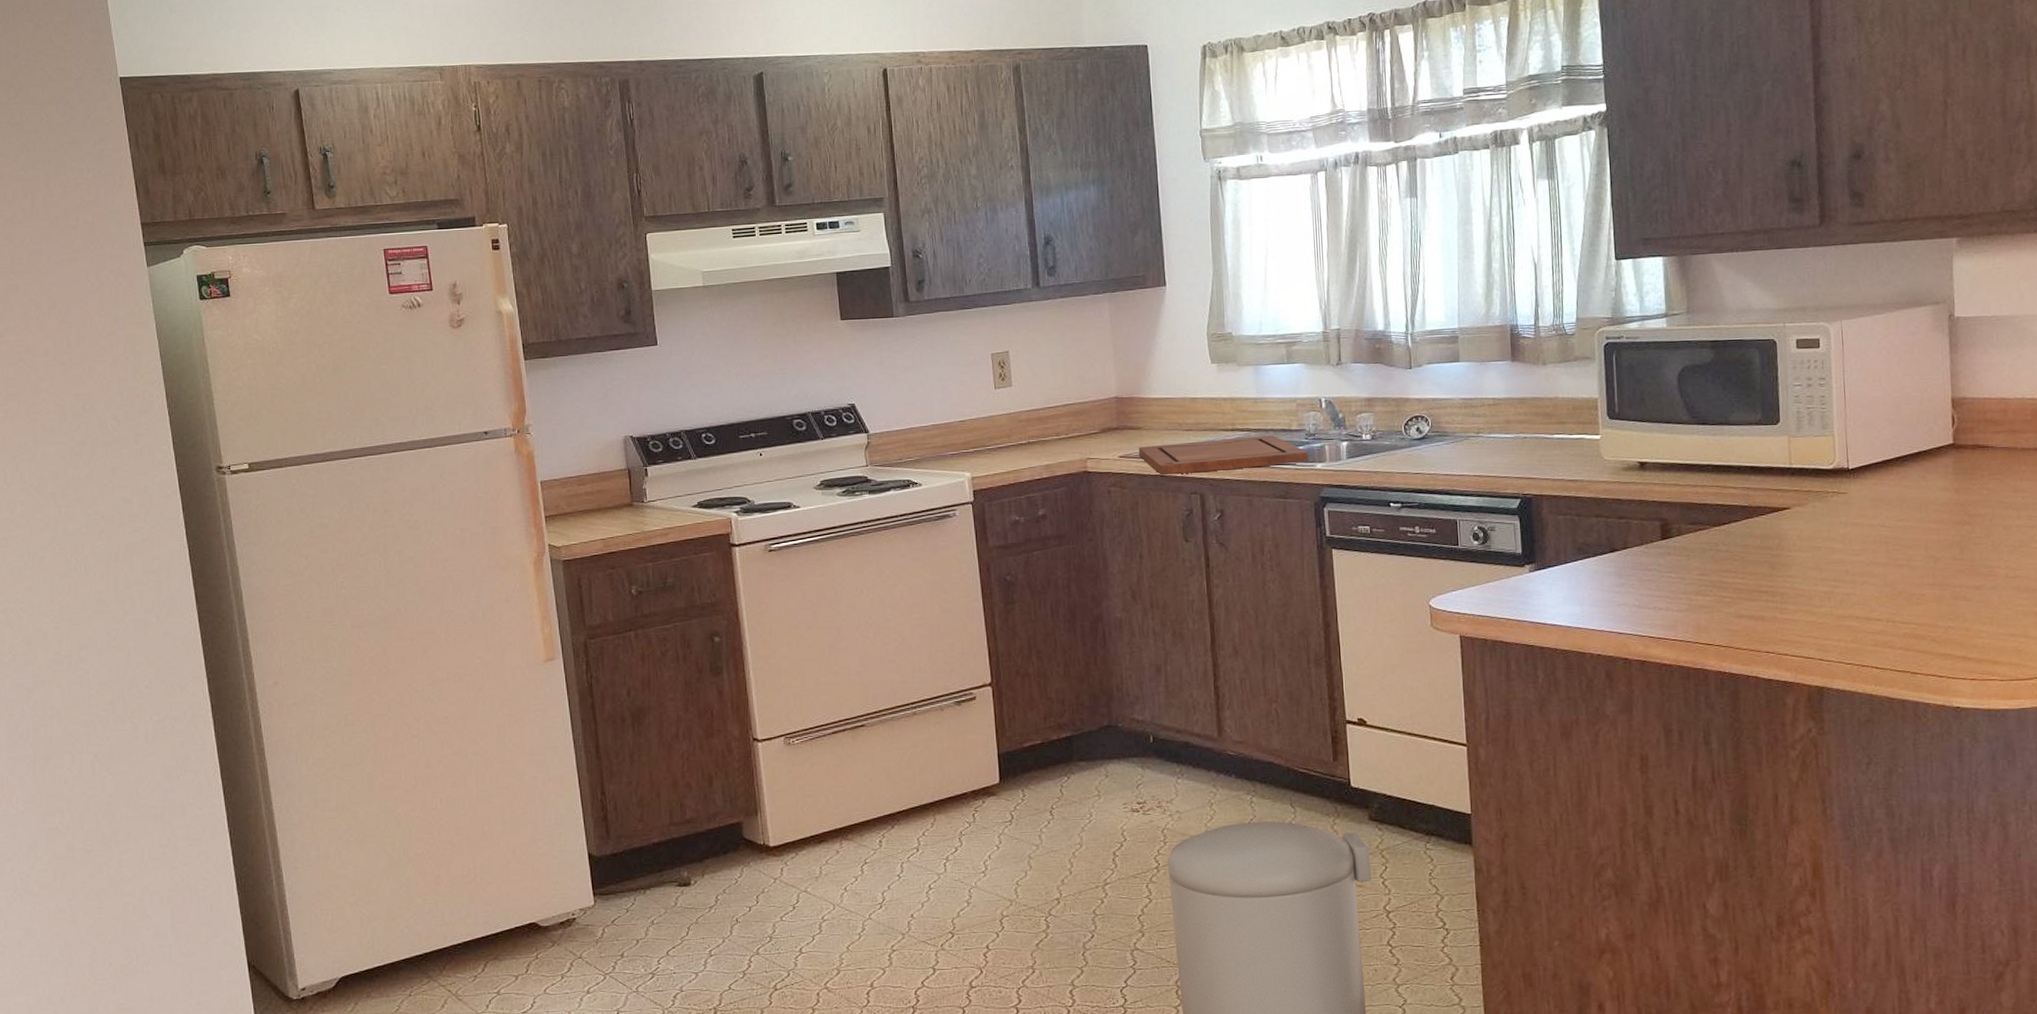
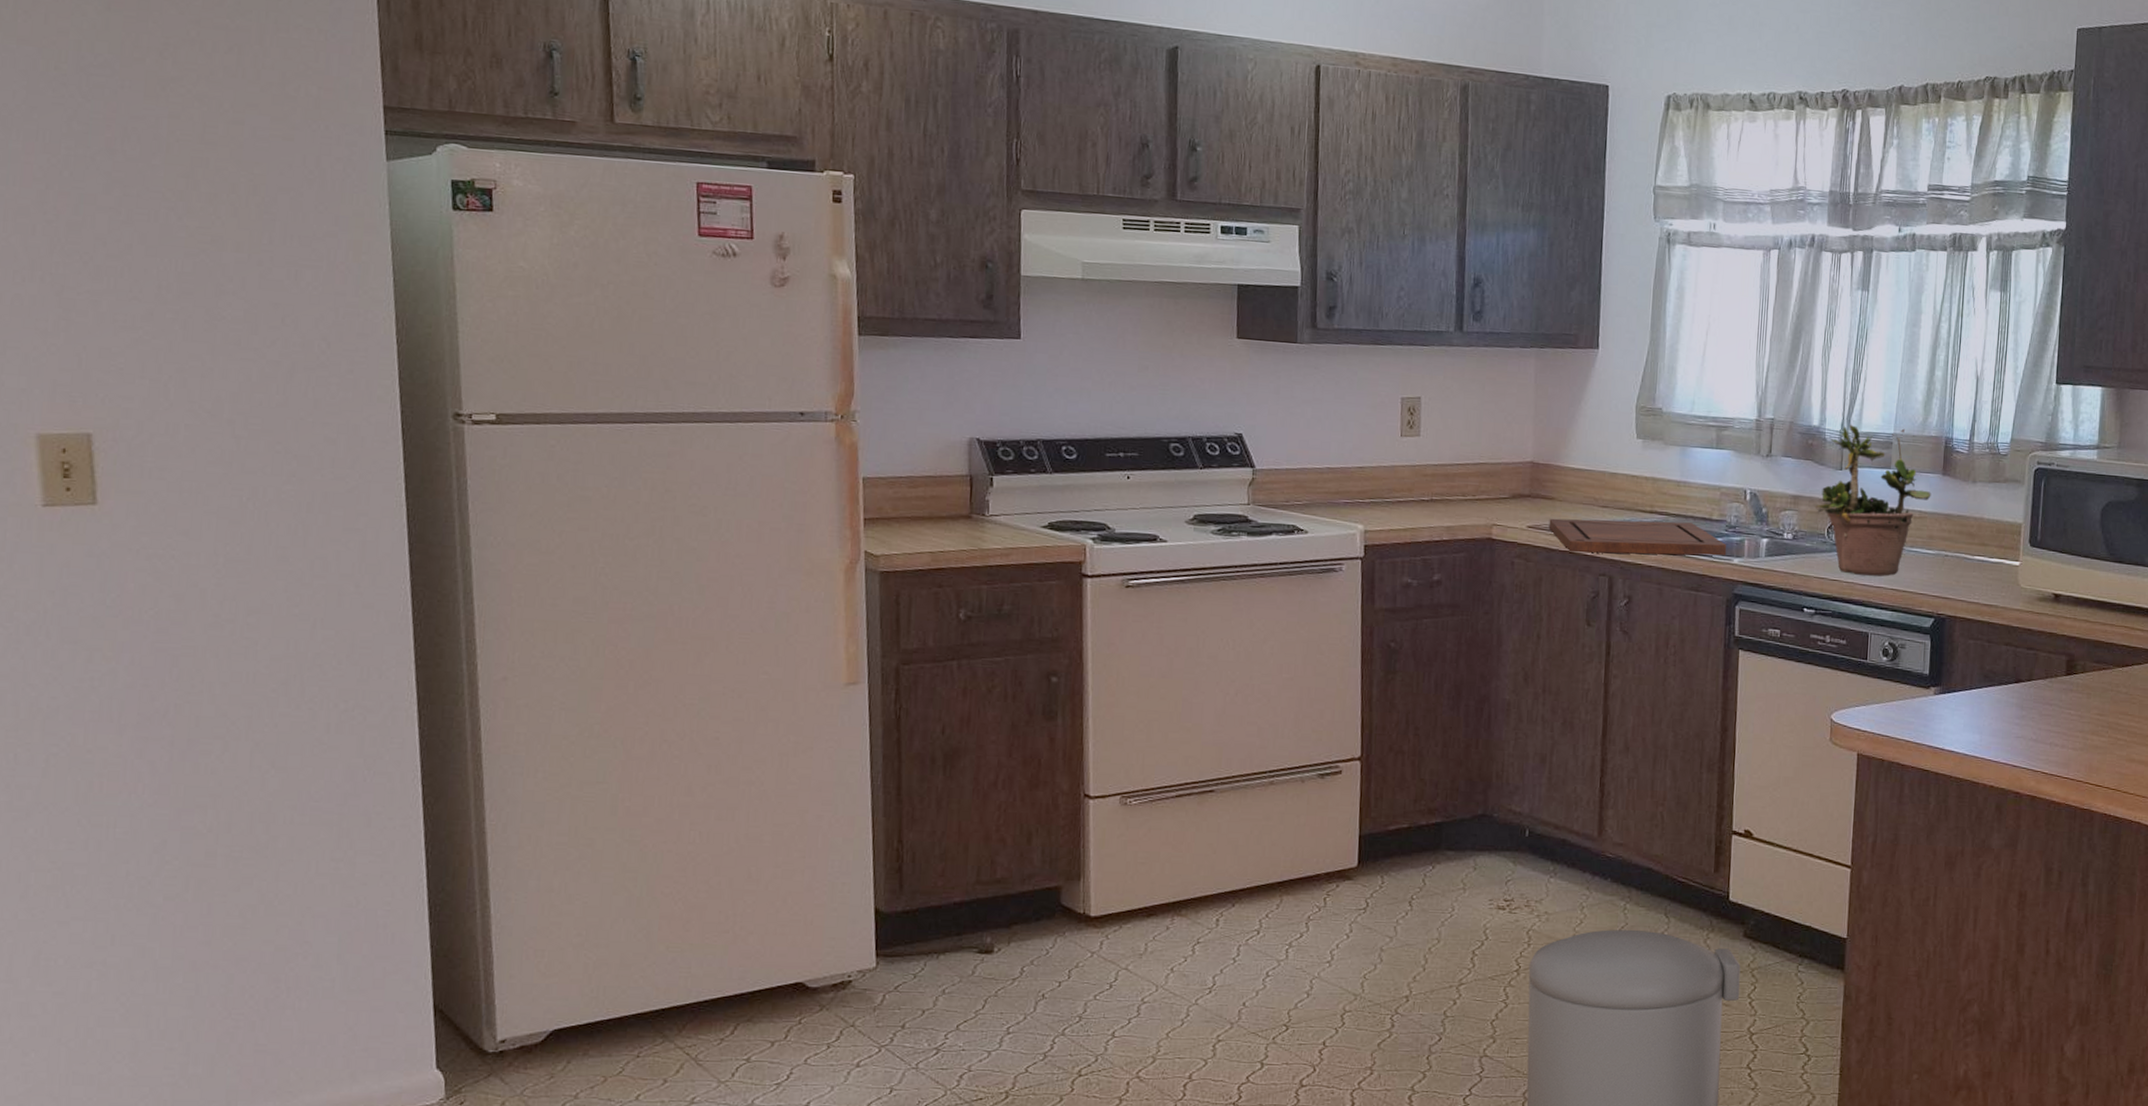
potted plant: none [1389,322,1503,467] -> present [1815,424,1931,577]

